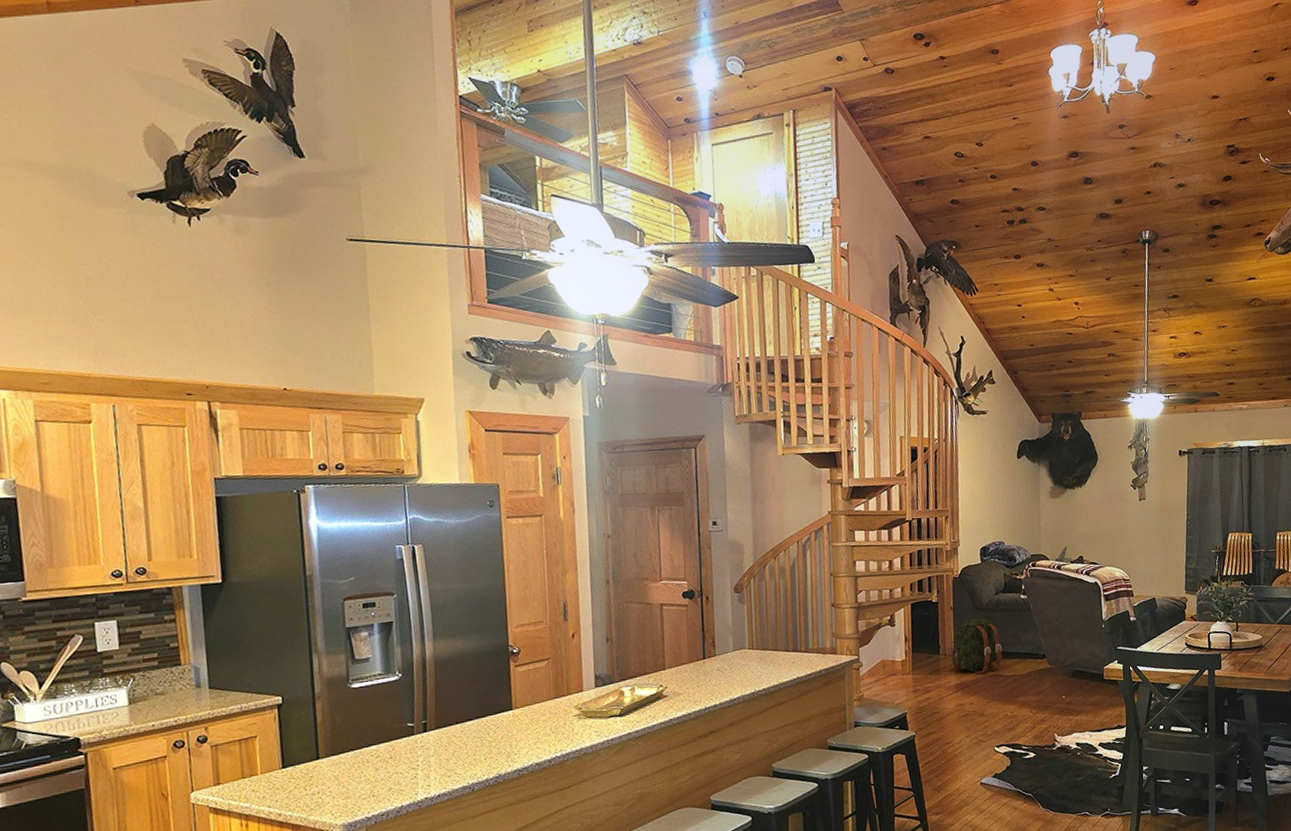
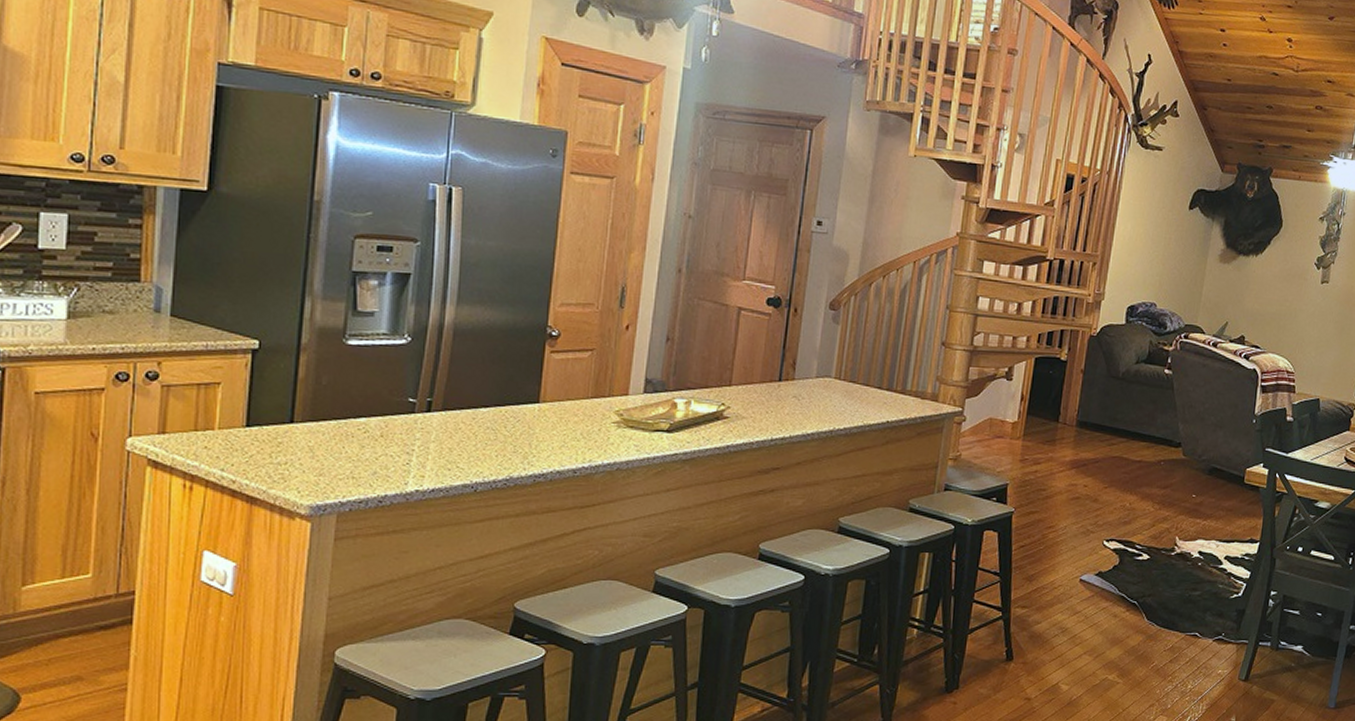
backpack: present [952,618,1002,674] -> none [1071,387,1132,453]

